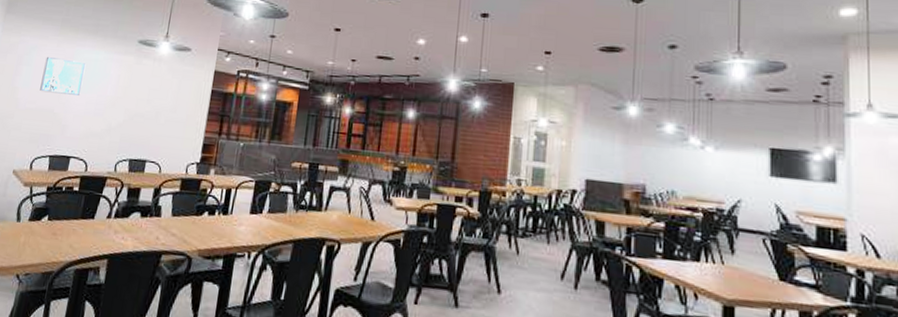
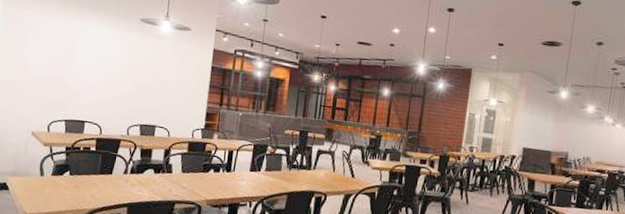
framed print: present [40,56,86,95] -> none [49,30,92,67]

